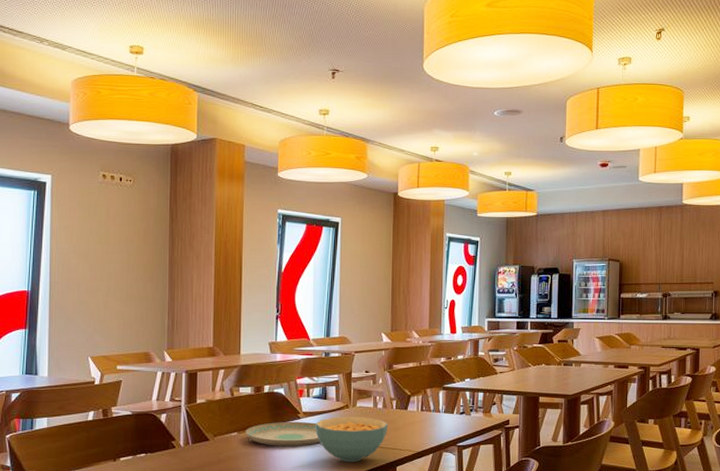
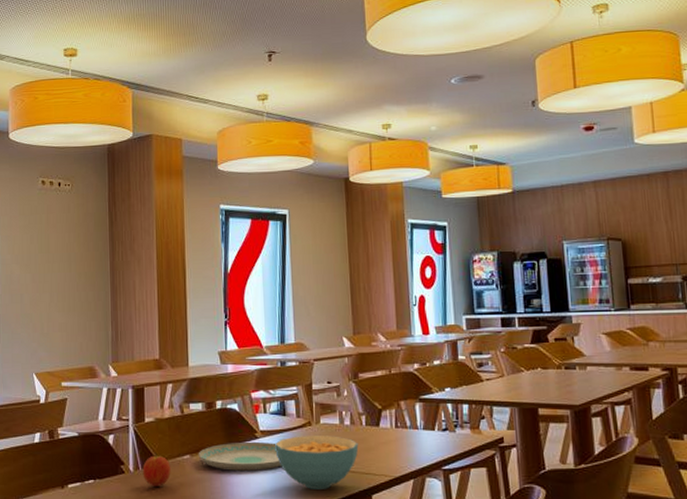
fruit: none [192,430,219,460] -> present [142,452,171,486]

